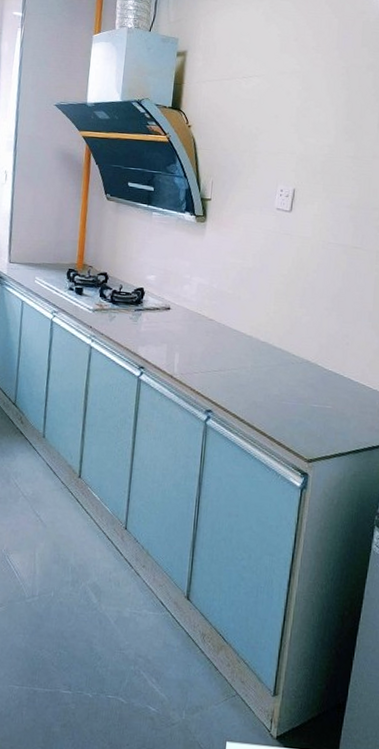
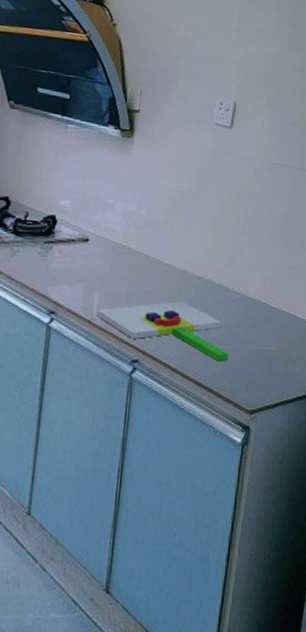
chopping board: none [177,362,289,416] -> present [97,301,229,362]

